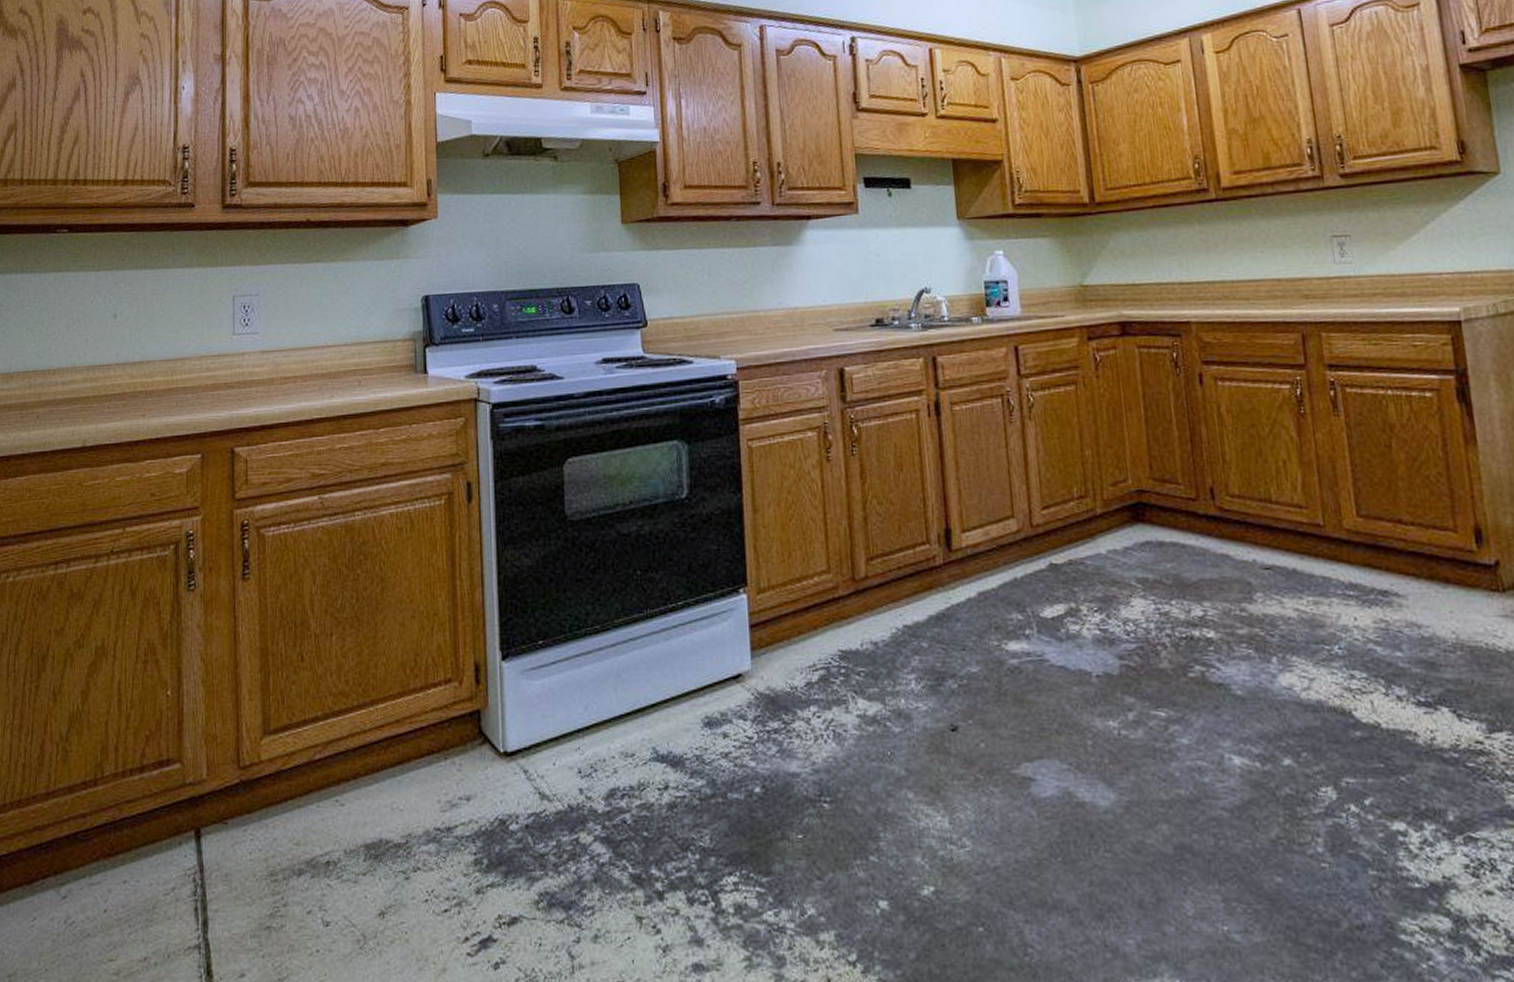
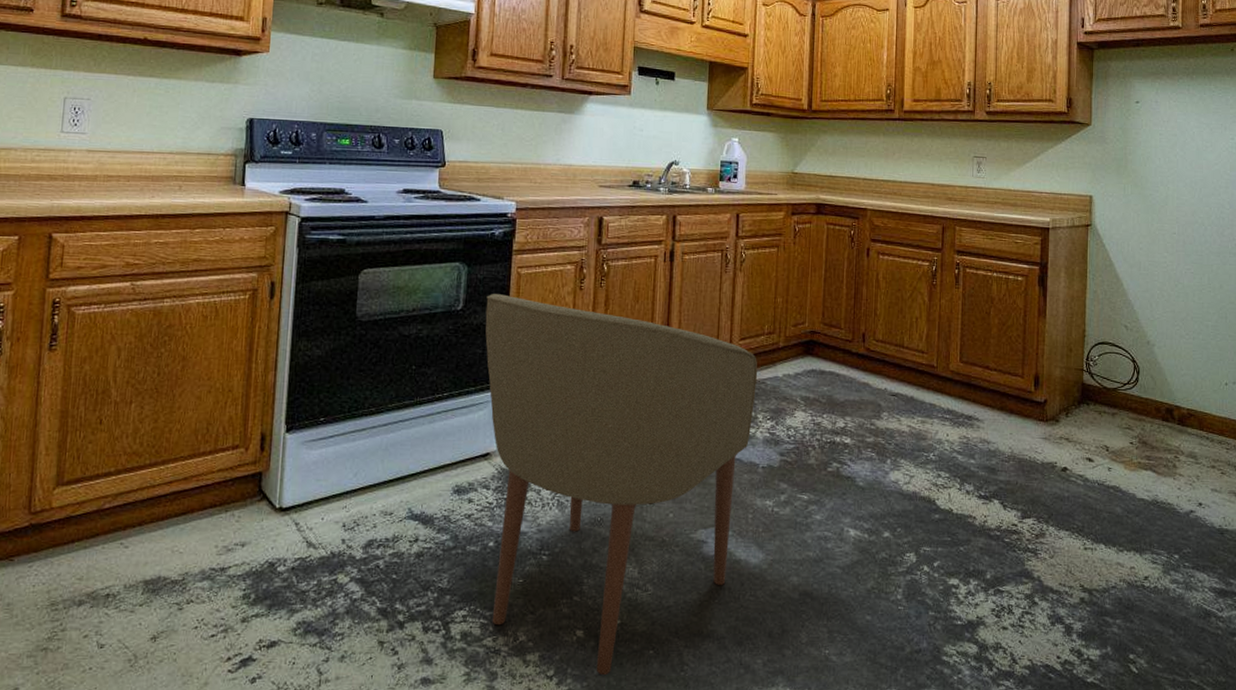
chair: none [714,474,1074,961] -> present [485,294,758,676]

